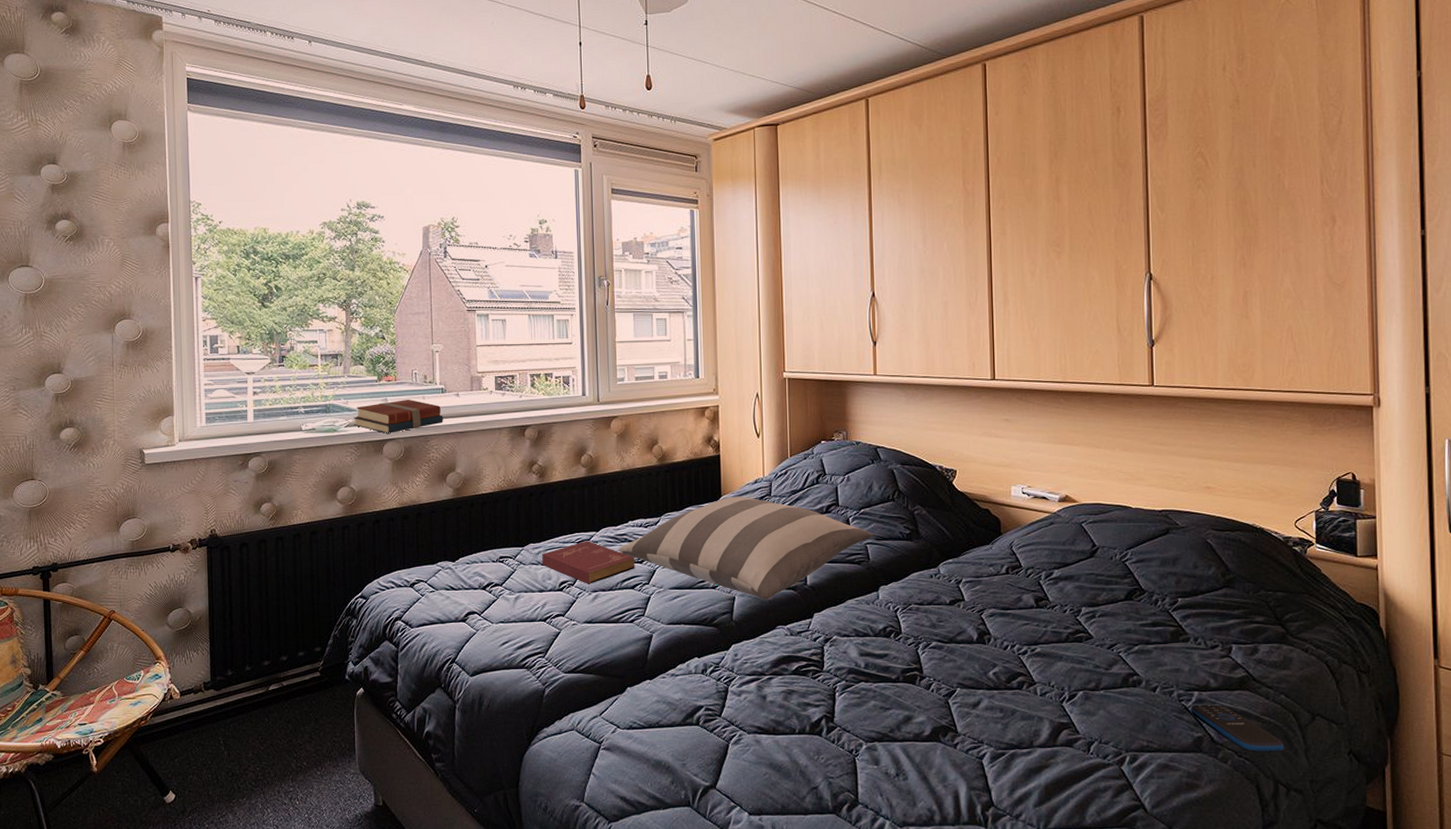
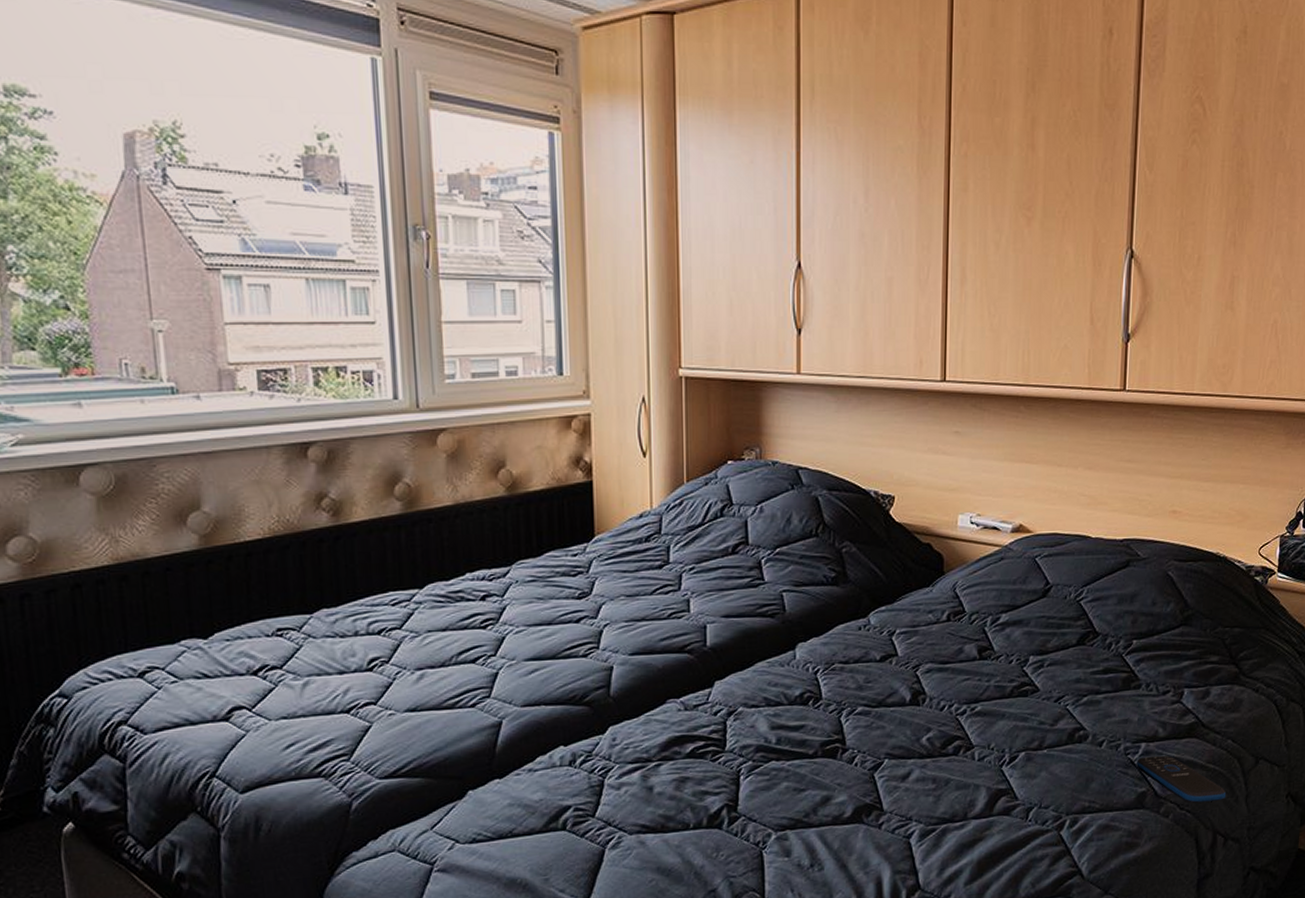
books: present [353,400,443,434] -> none [25,404,177,455]
book: present [542,541,635,584] -> none [341,601,476,660]
pillow: present [618,496,873,600] -> none [451,535,791,668]

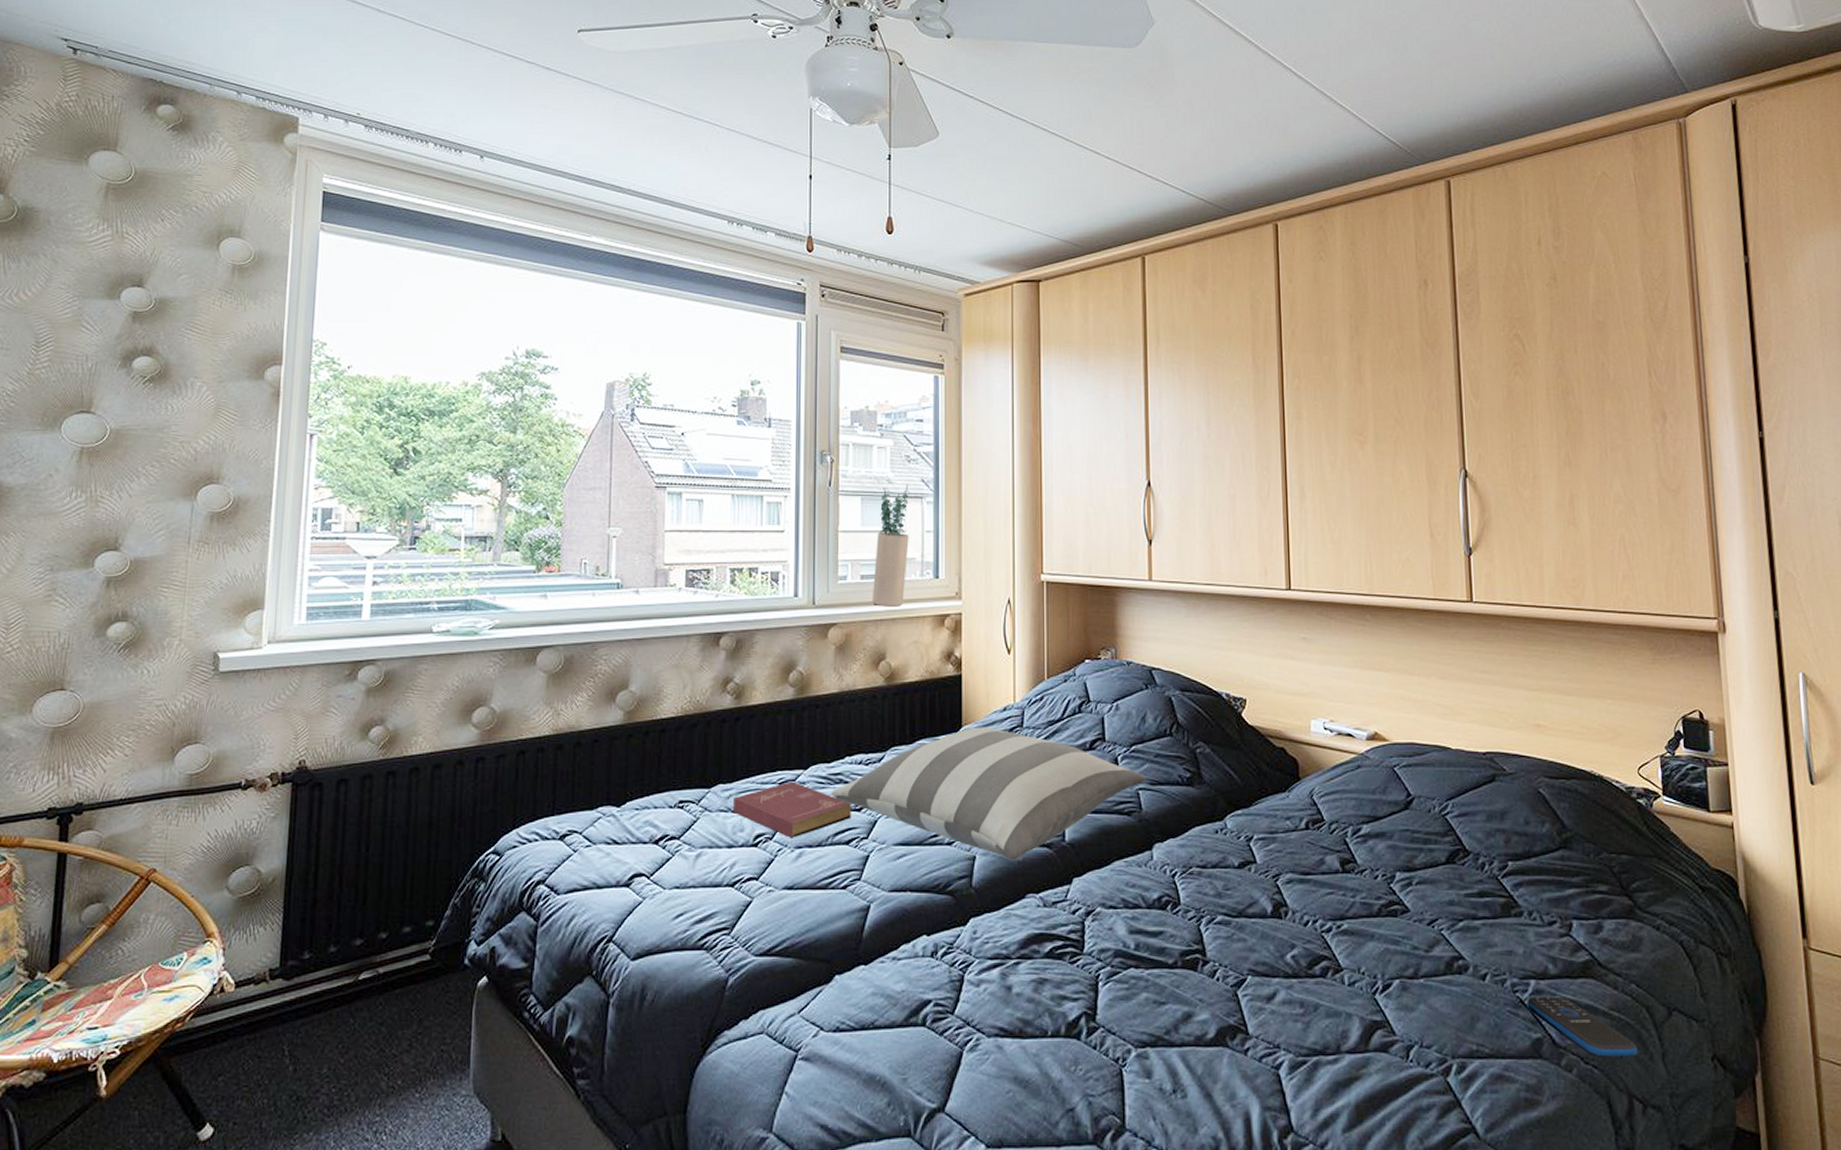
book: none [341,601,476,660] -> present [733,781,852,838]
pillow: none [451,535,791,668] -> present [830,727,1147,860]
vase: none [486,265,527,410] -> present [873,484,910,608]

